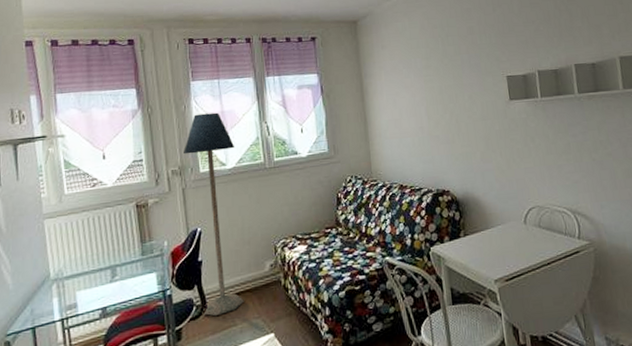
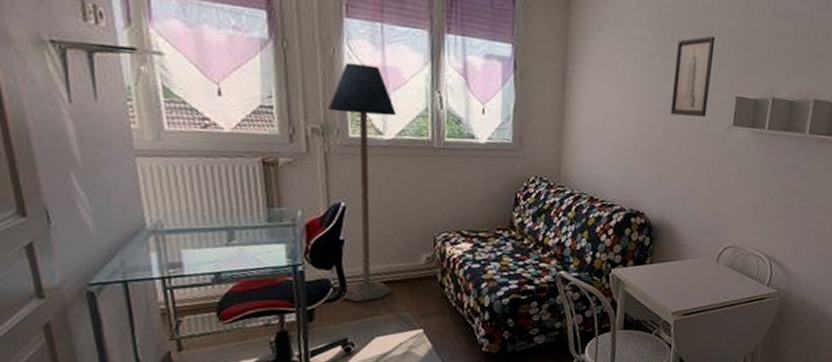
wall art: none [448,32,485,102] -> present [671,35,716,118]

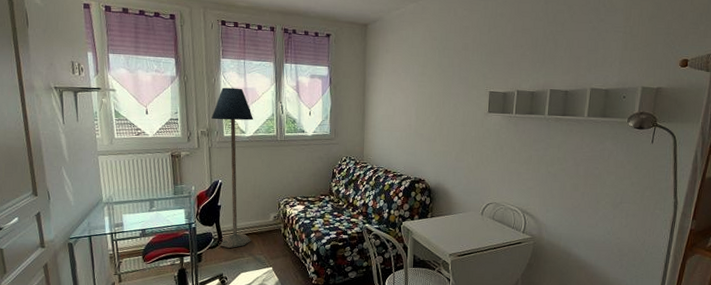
wall art: present [671,35,716,118] -> none [441,49,471,108]

